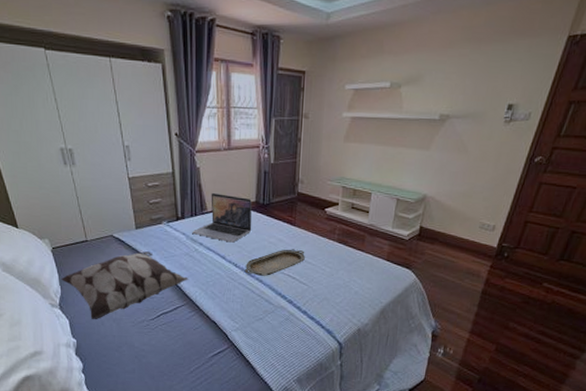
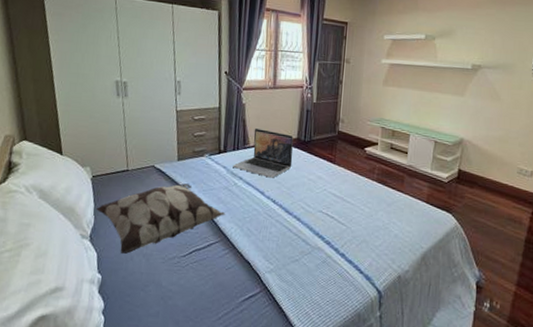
serving tray: present [244,250,305,276] -> none [282,187,344,214]

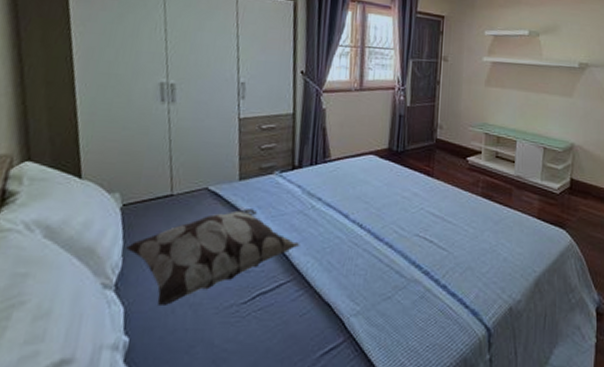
laptop: present [233,129,294,178] -> none [310,138,384,197]

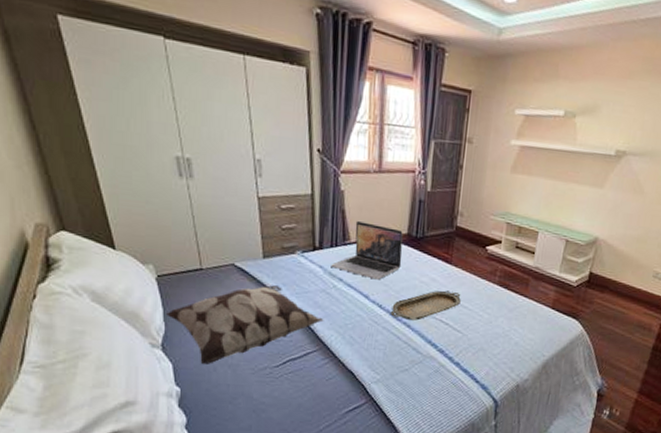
laptop: none [310,138,384,197] -> present [331,221,403,280]
serving tray: none [371,206,445,240] -> present [390,291,461,321]

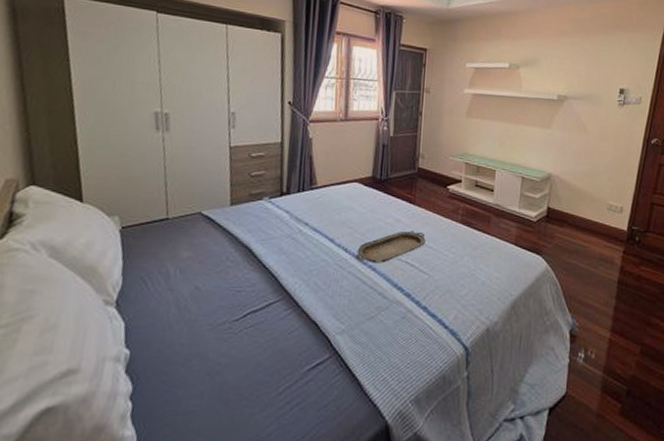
decorative pillow: present [166,285,324,364] -> none [125,232,289,321]
laptop: present [331,221,403,280] -> none [297,166,368,223]

